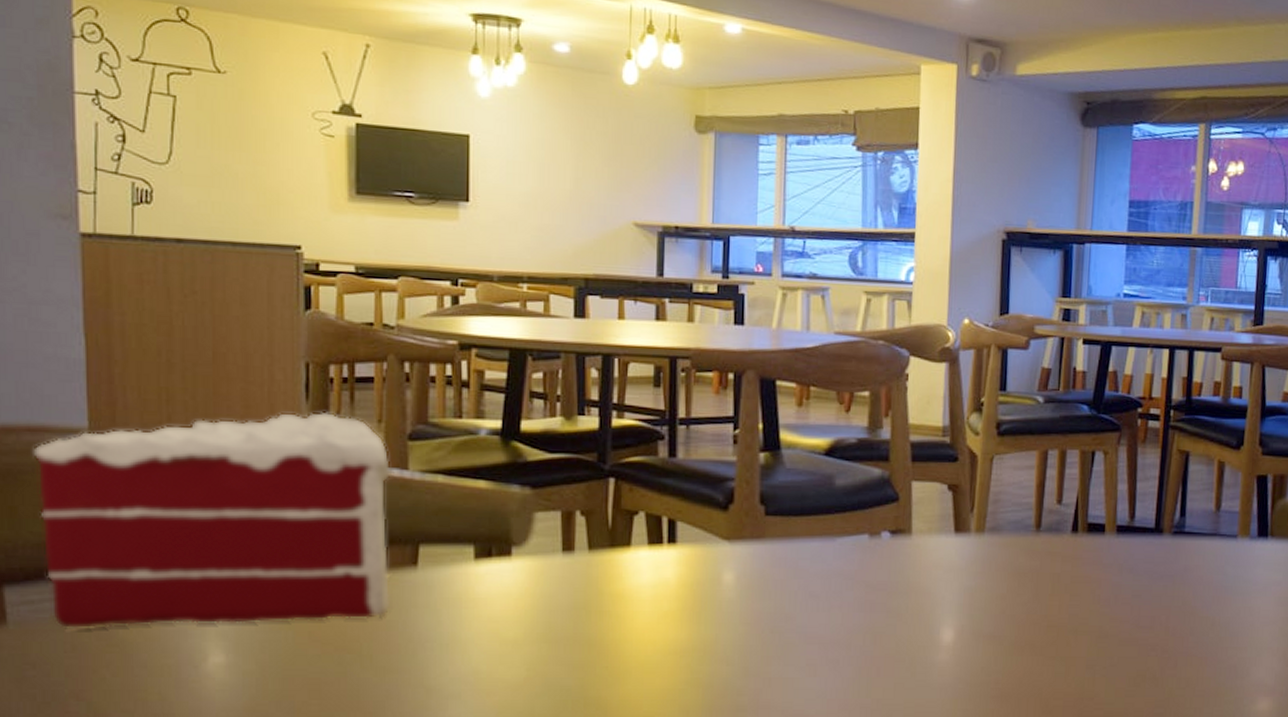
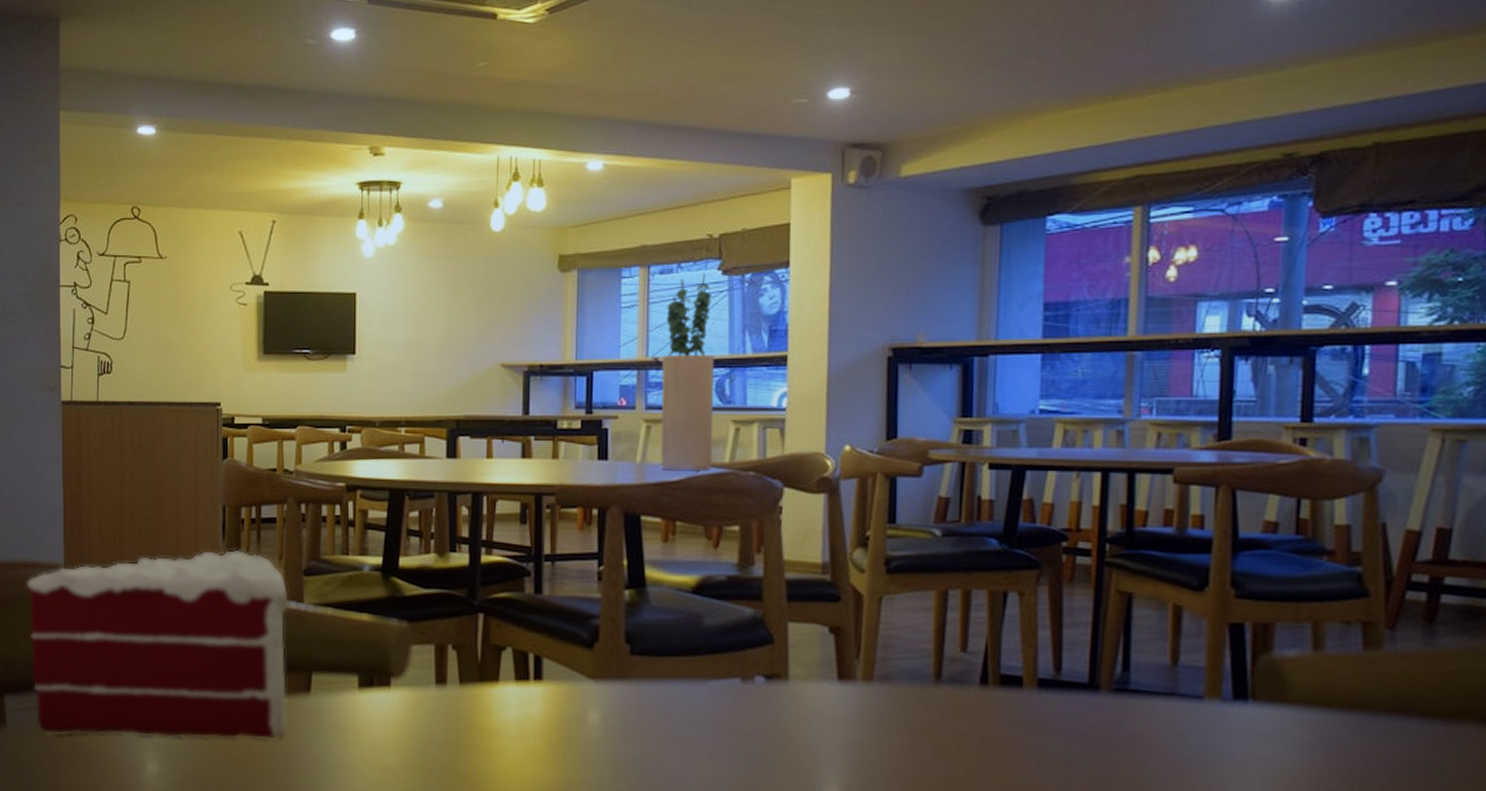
vase: none [796,147,848,340] -> present [661,273,714,472]

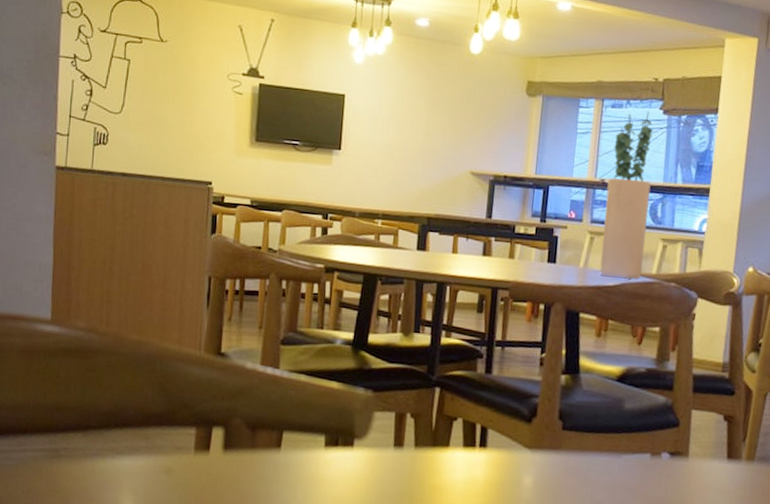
cake slice: present [26,549,290,739] -> none [12,316,267,488]

